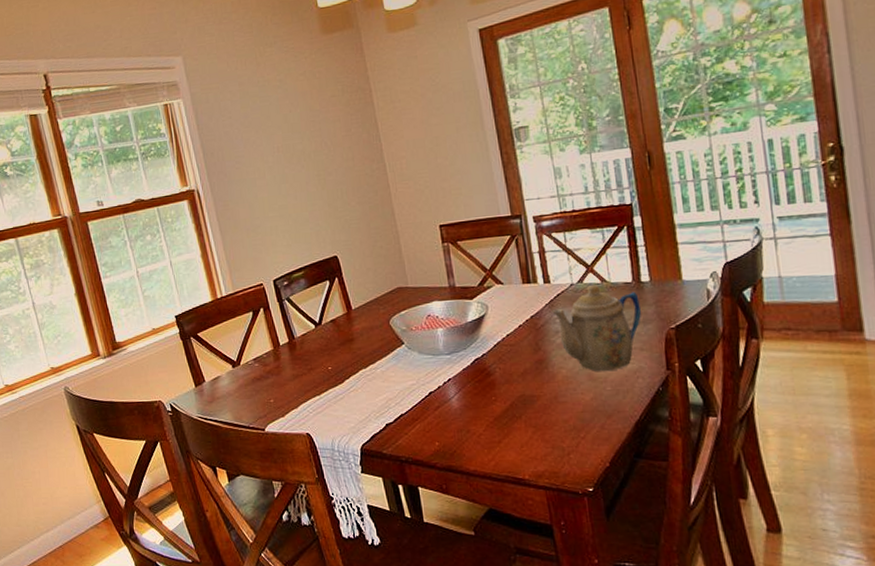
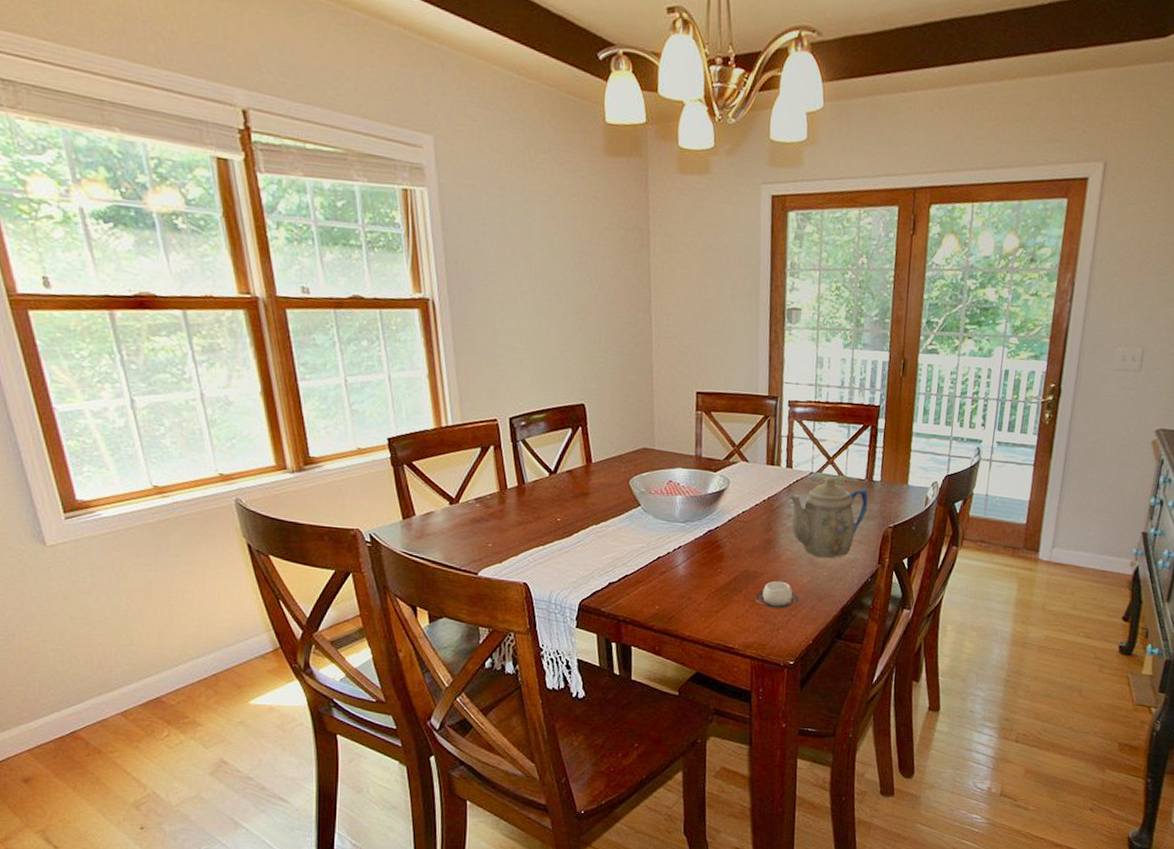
cup: none [536,401,585,432] -> present [754,580,799,609]

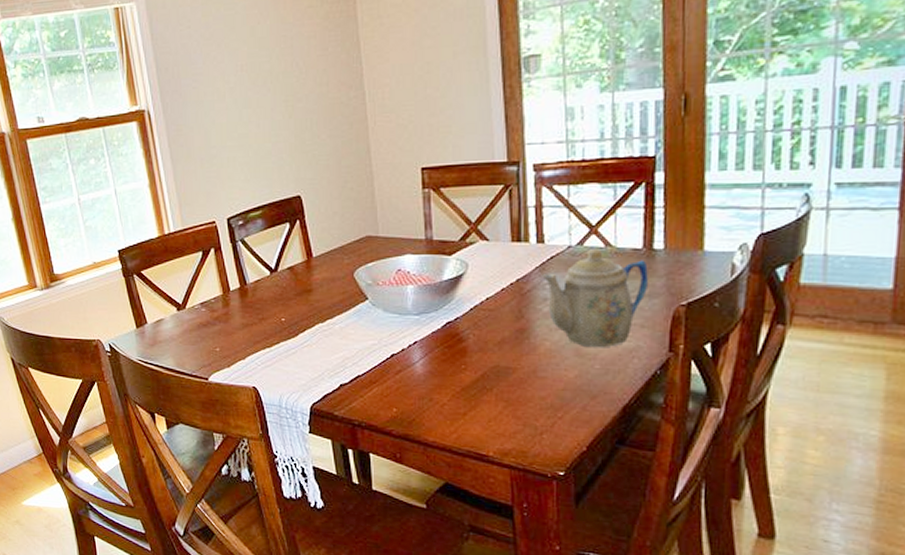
cup: present [754,580,799,609] -> none [509,376,565,409]

